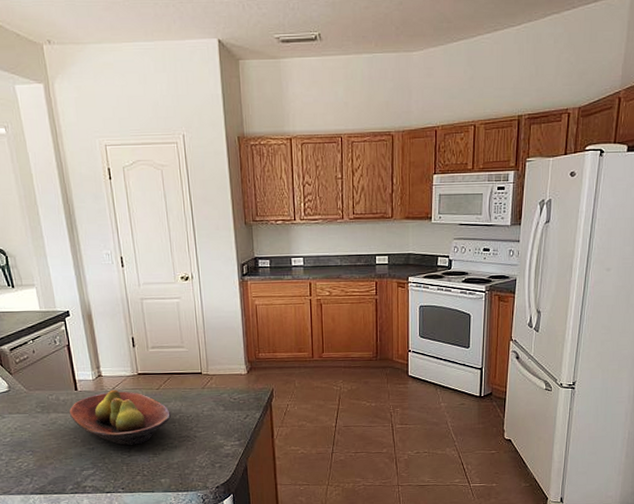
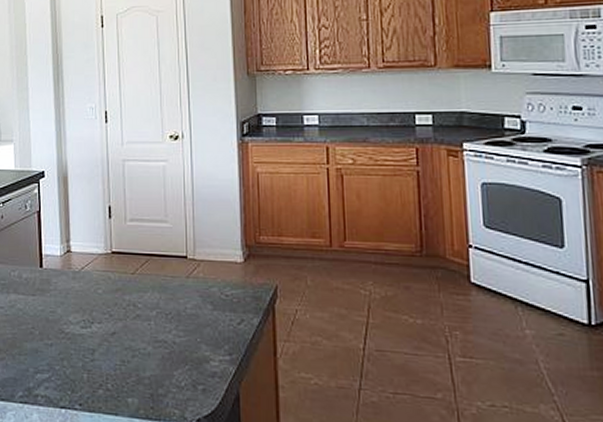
fruit bowl: present [69,389,172,445] -> none [30,269,147,346]

